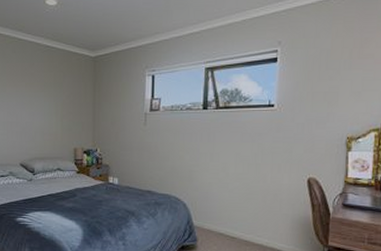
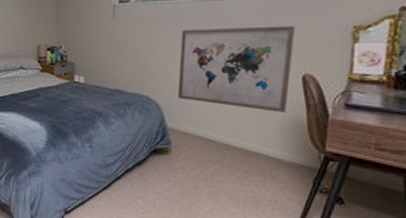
wall art: none [203,135,301,213] -> present [178,26,296,114]

